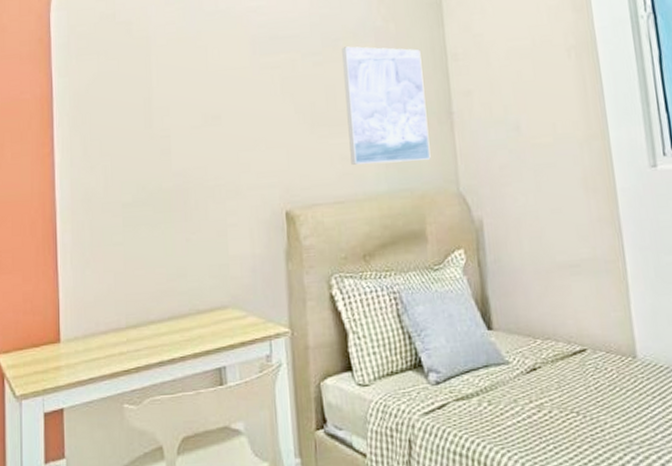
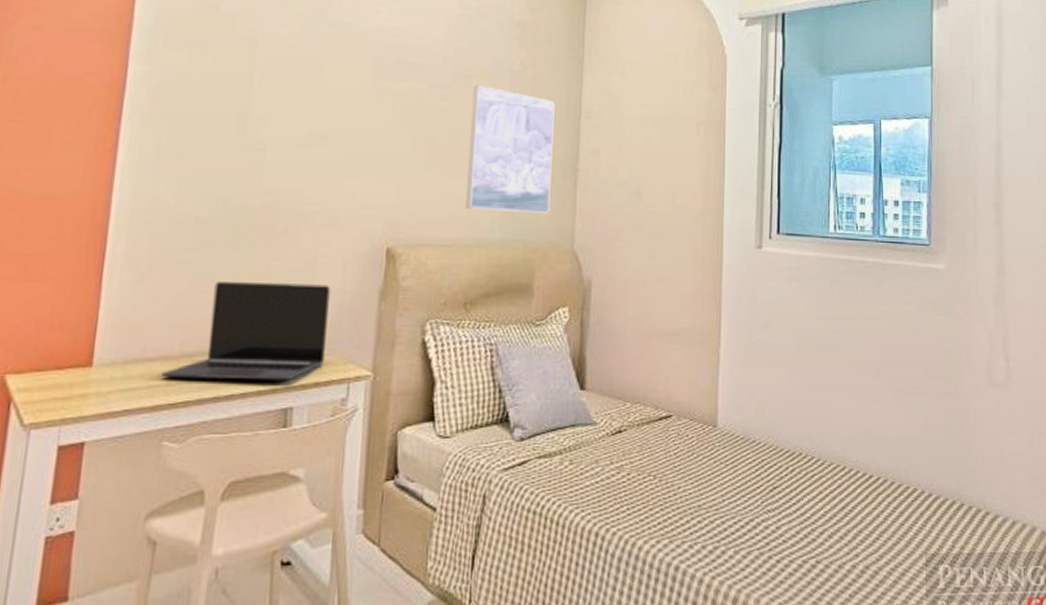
laptop: none [115,251,246,348] -> present [161,282,330,381]

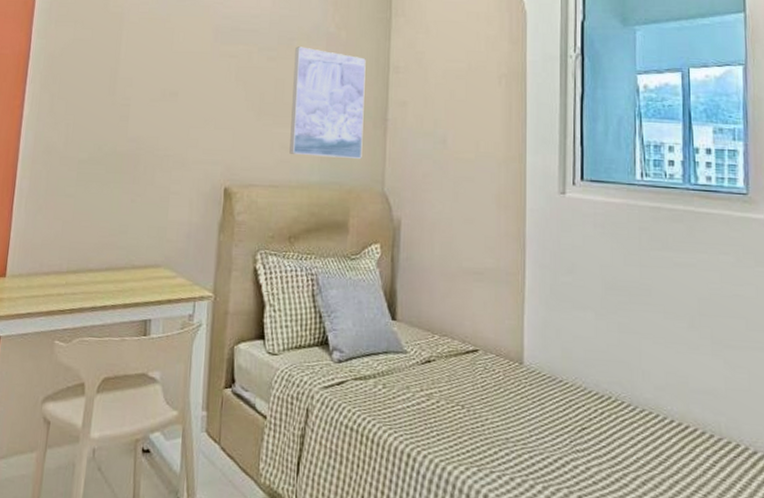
laptop: present [161,282,330,381] -> none [54,212,180,297]

